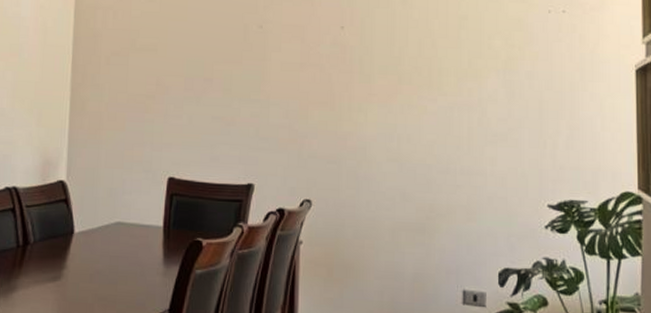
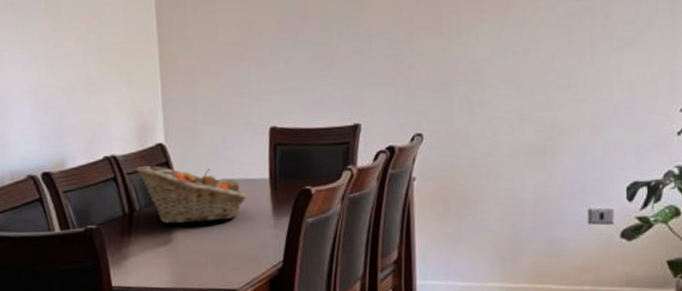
fruit basket: none [35,201,140,262] -> present [136,166,247,224]

